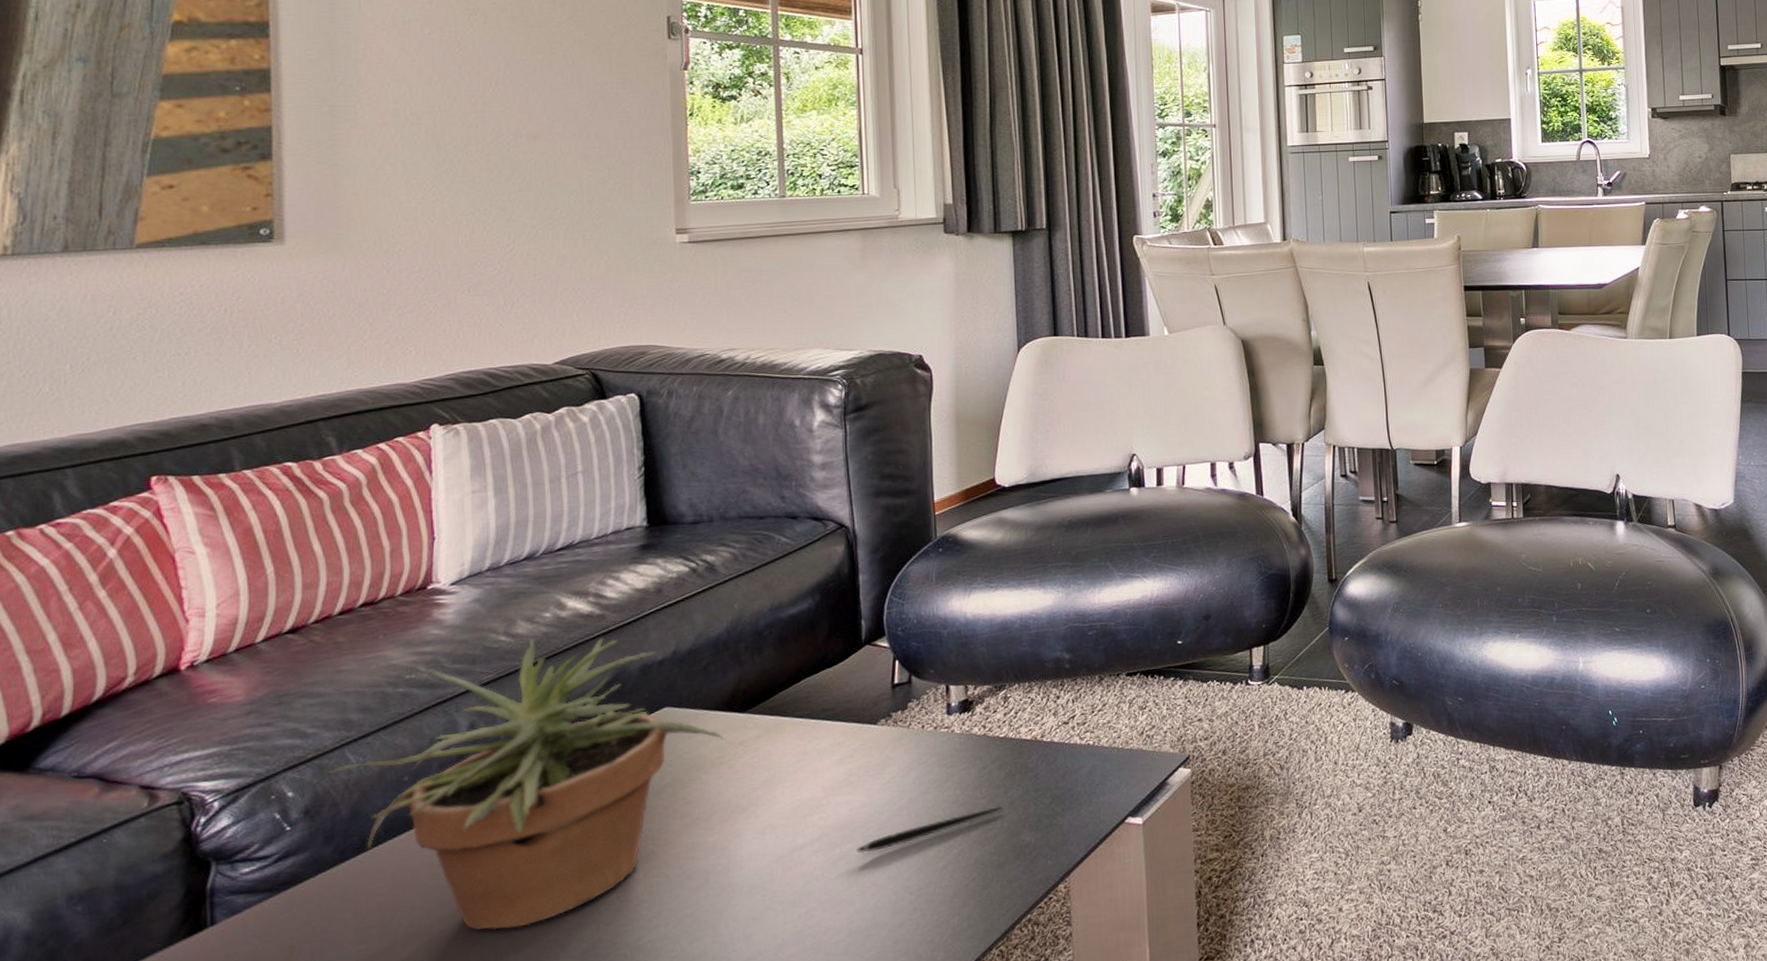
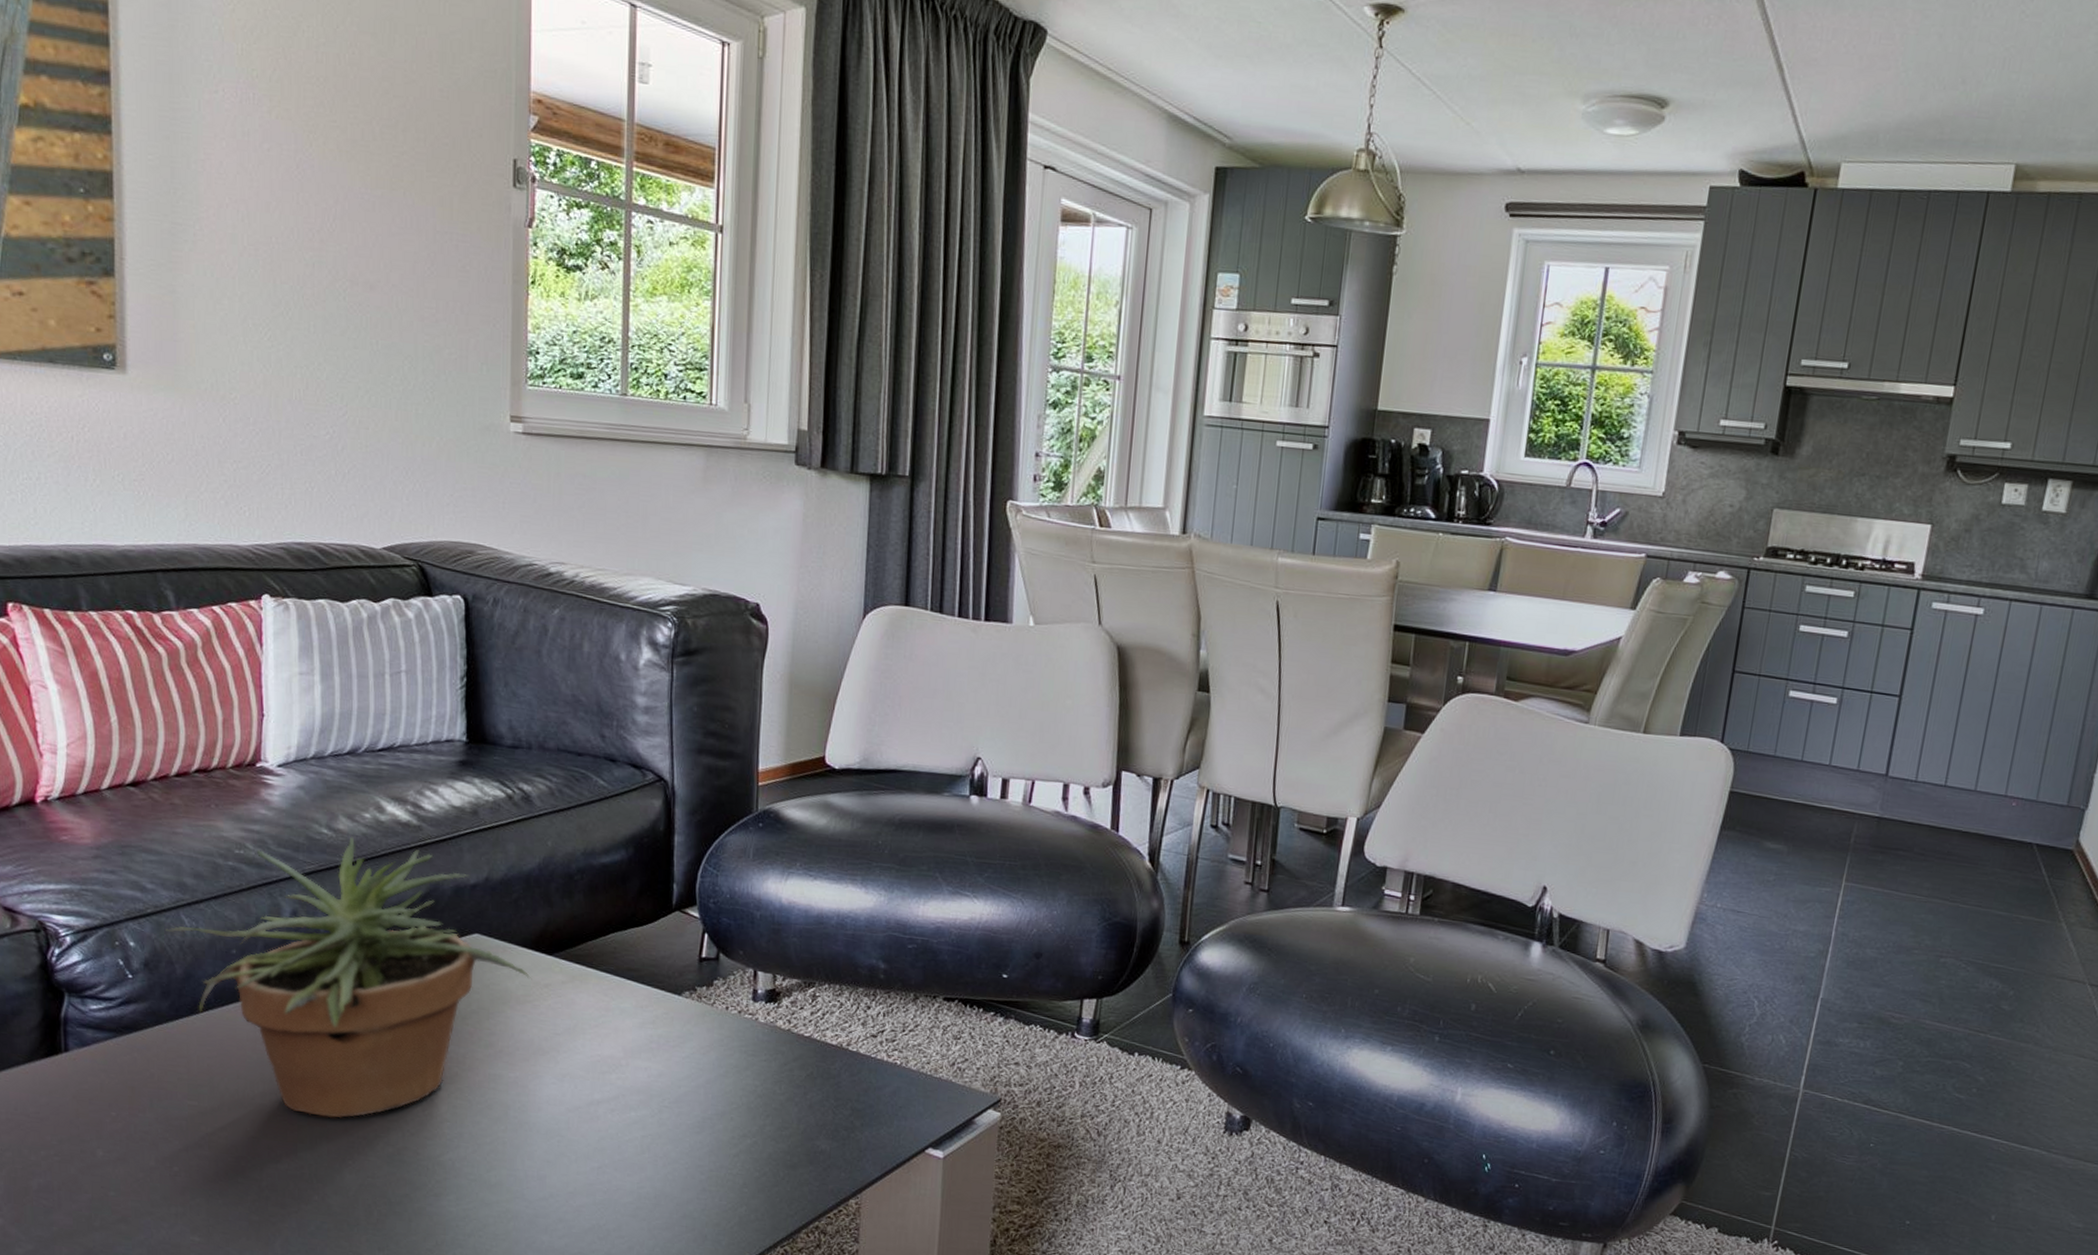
pen: present [857,805,1002,853] -> none [652,1106,800,1124]

